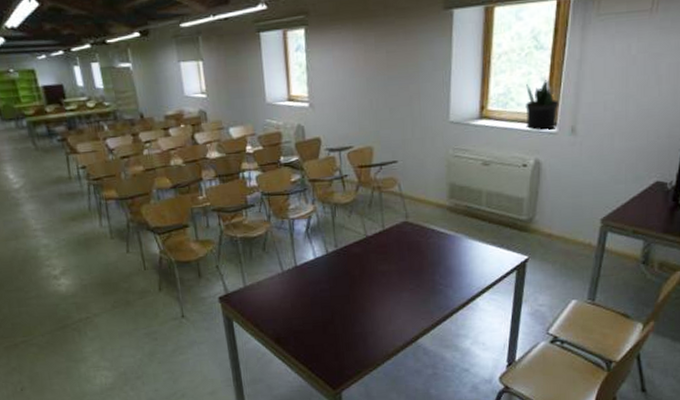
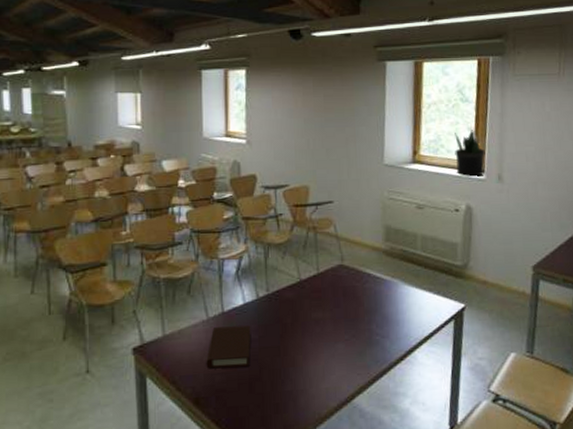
book: none [283,277,323,314] -> present [206,325,251,369]

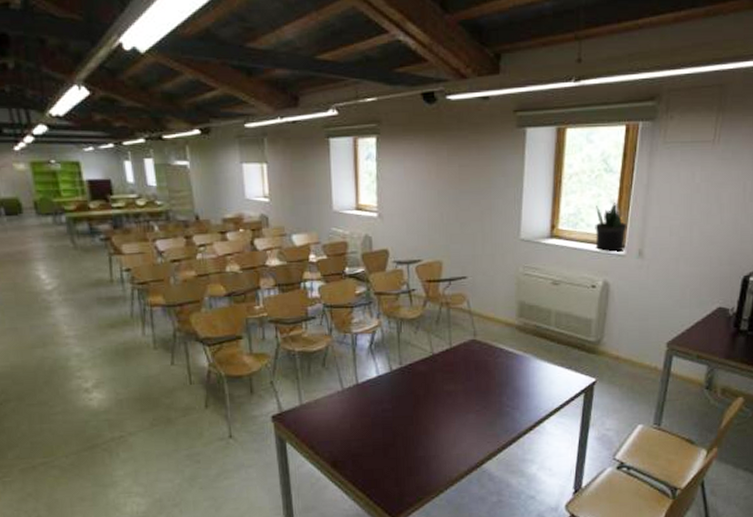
book: present [206,325,251,369] -> none [342,396,385,436]

